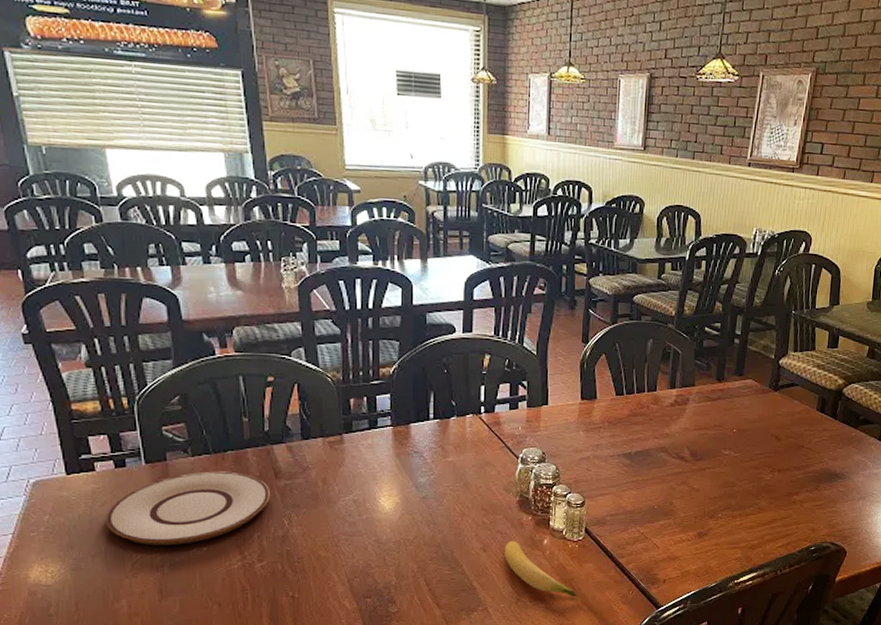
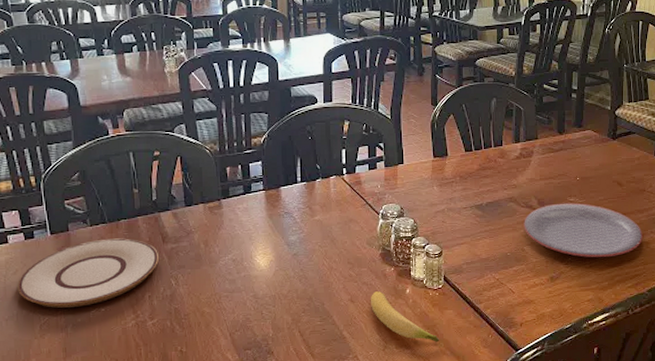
plate: none [673,455,798,515] -> present [524,203,643,258]

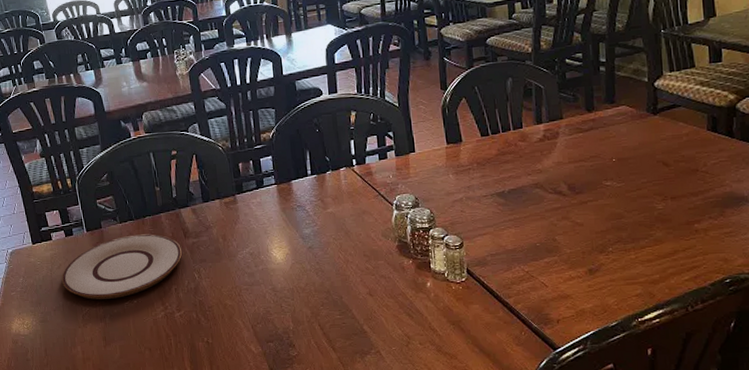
banana: present [370,291,440,342] -> none [389,285,467,339]
plate: present [524,203,643,258] -> none [553,187,699,248]

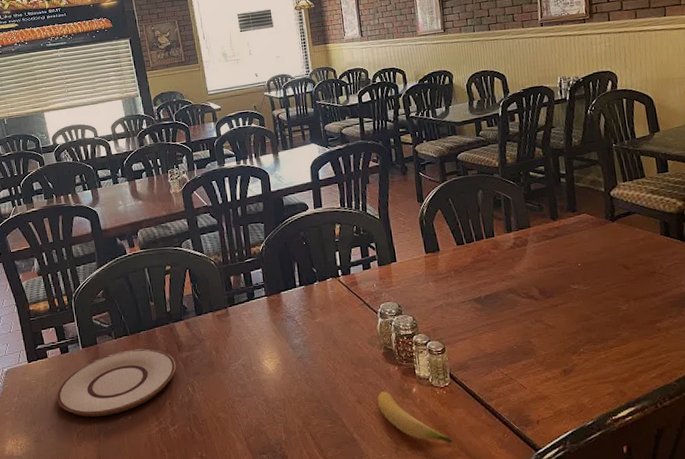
banana: none [389,285,467,339] -> present [377,391,453,443]

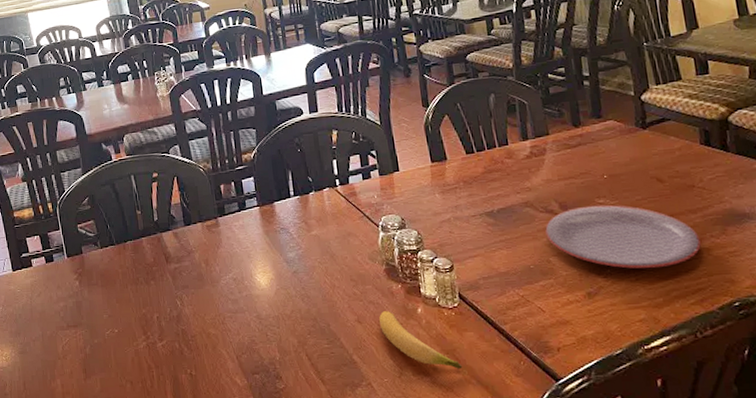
plate: present [57,348,176,417] -> none [42,259,164,329]
plate: none [526,290,661,348] -> present [545,204,701,269]

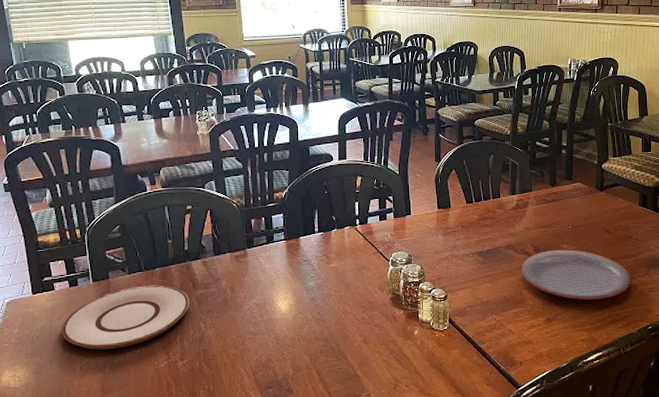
plate: none [42,259,164,329] -> present [62,285,189,350]
banana: present [378,311,463,369] -> none [381,333,446,381]

